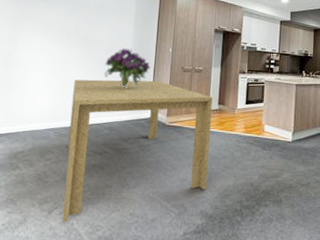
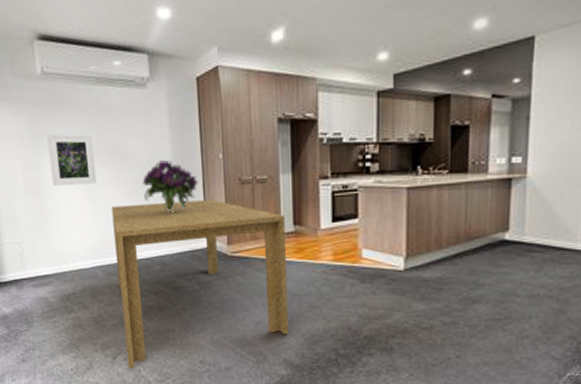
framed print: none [24,18,69,61] -> present [47,134,97,186]

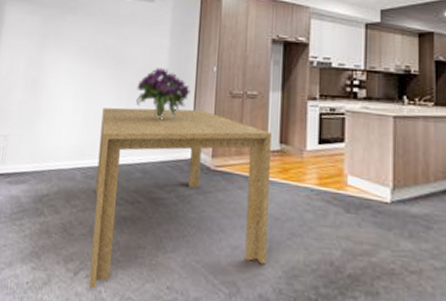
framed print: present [47,134,97,186] -> none [50,35,97,85]

